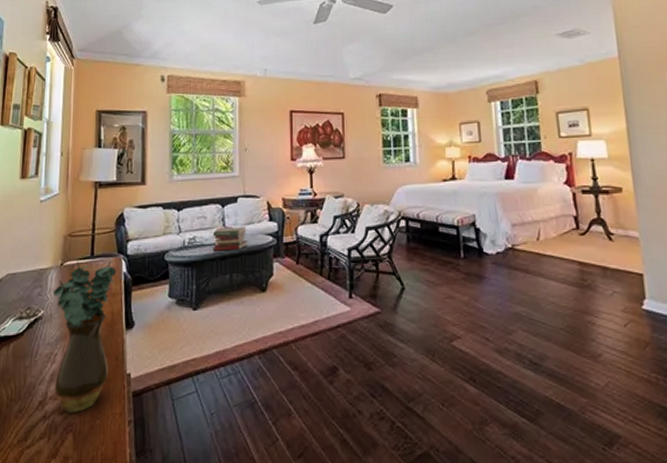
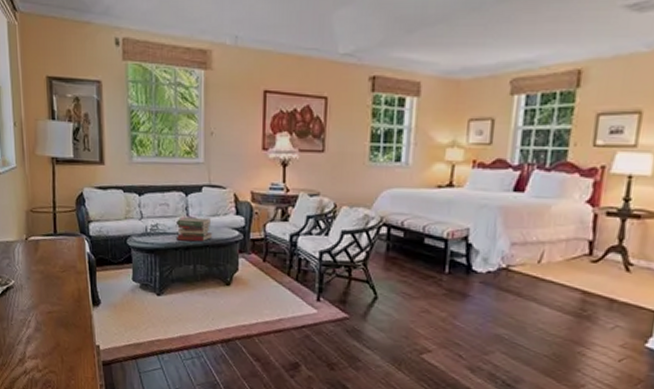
vase: present [53,261,117,412] -> none [21,237,81,372]

